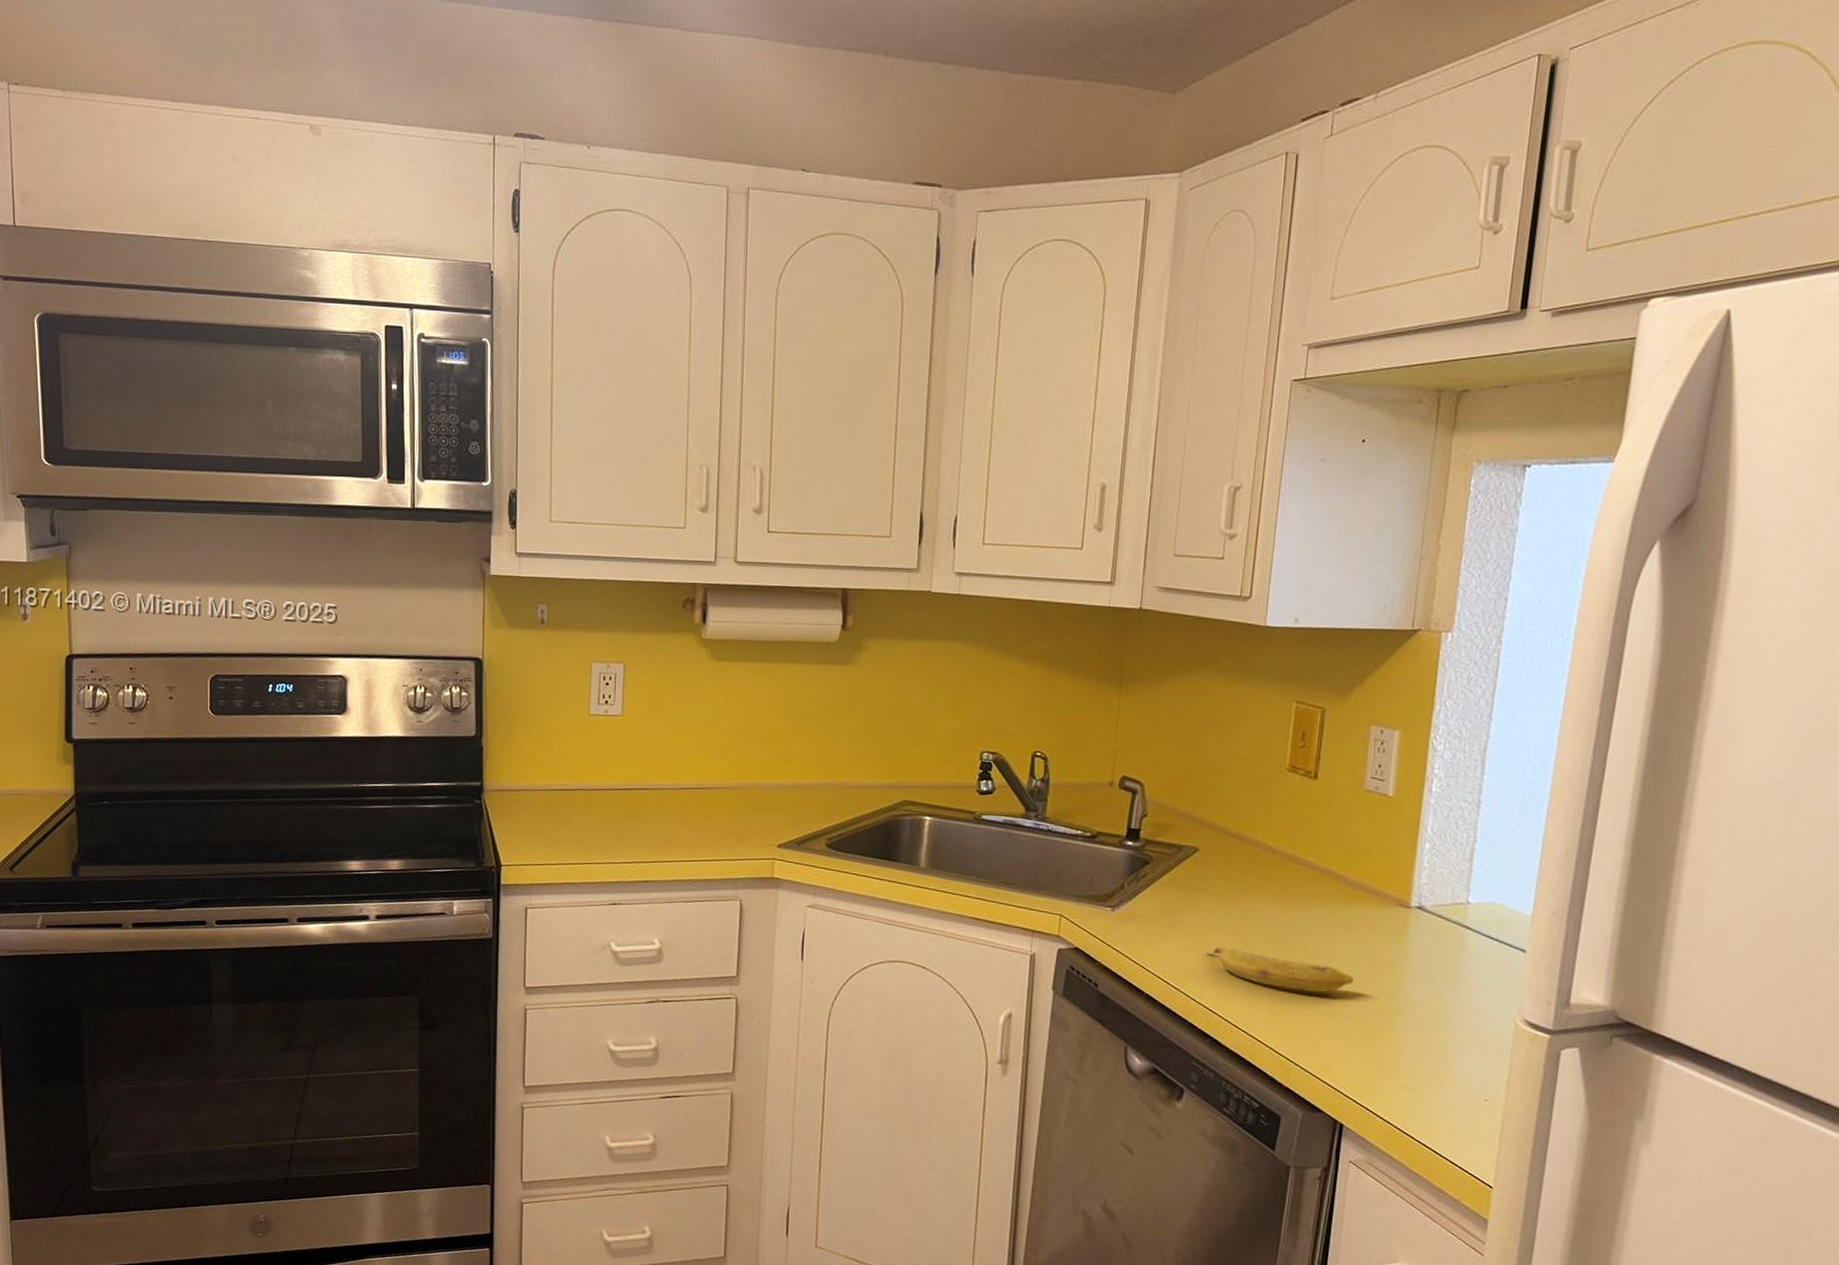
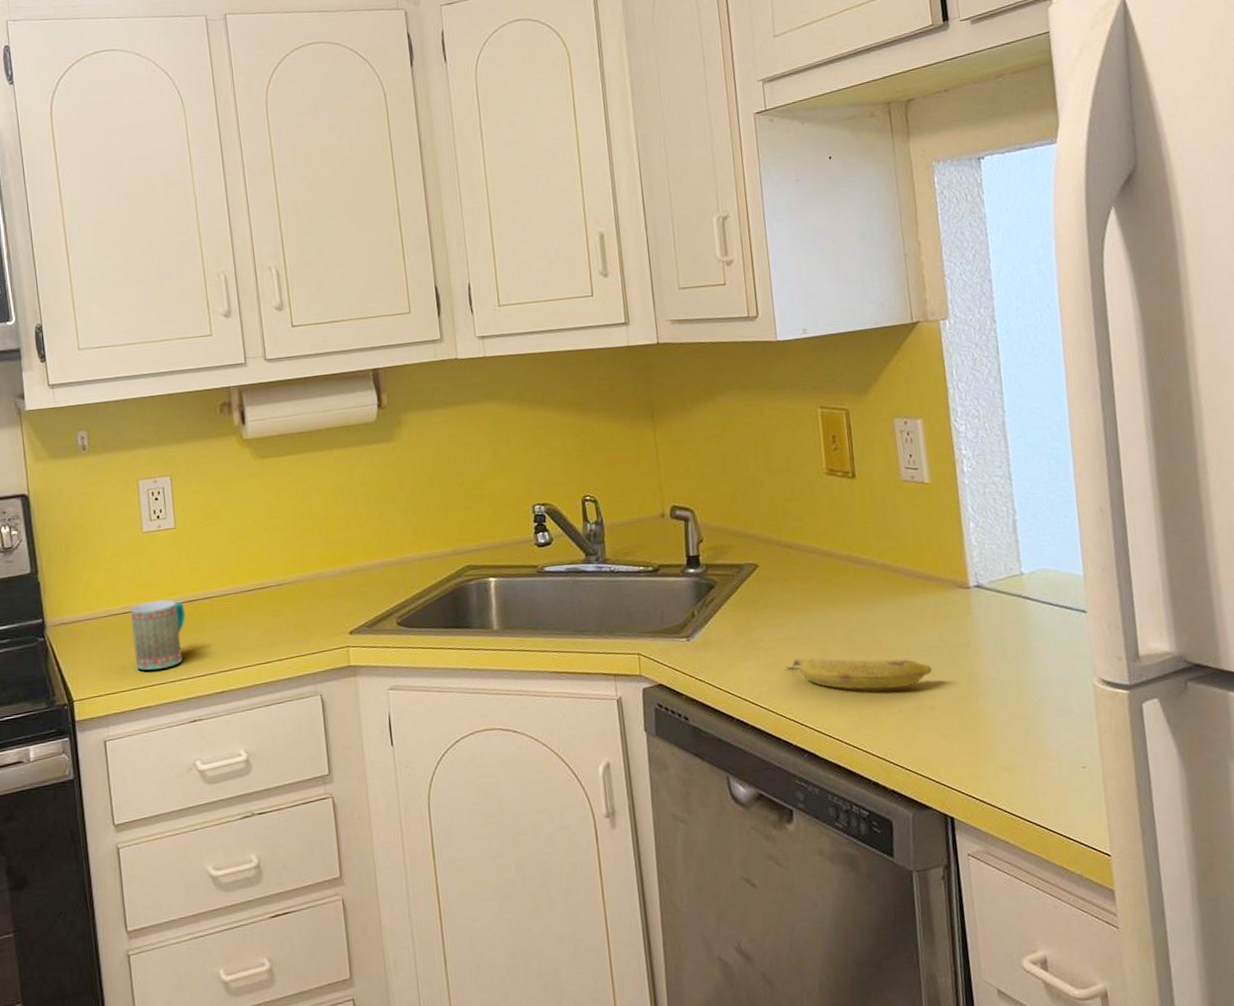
mug: none [565,783,620,849] -> present [131,600,186,670]

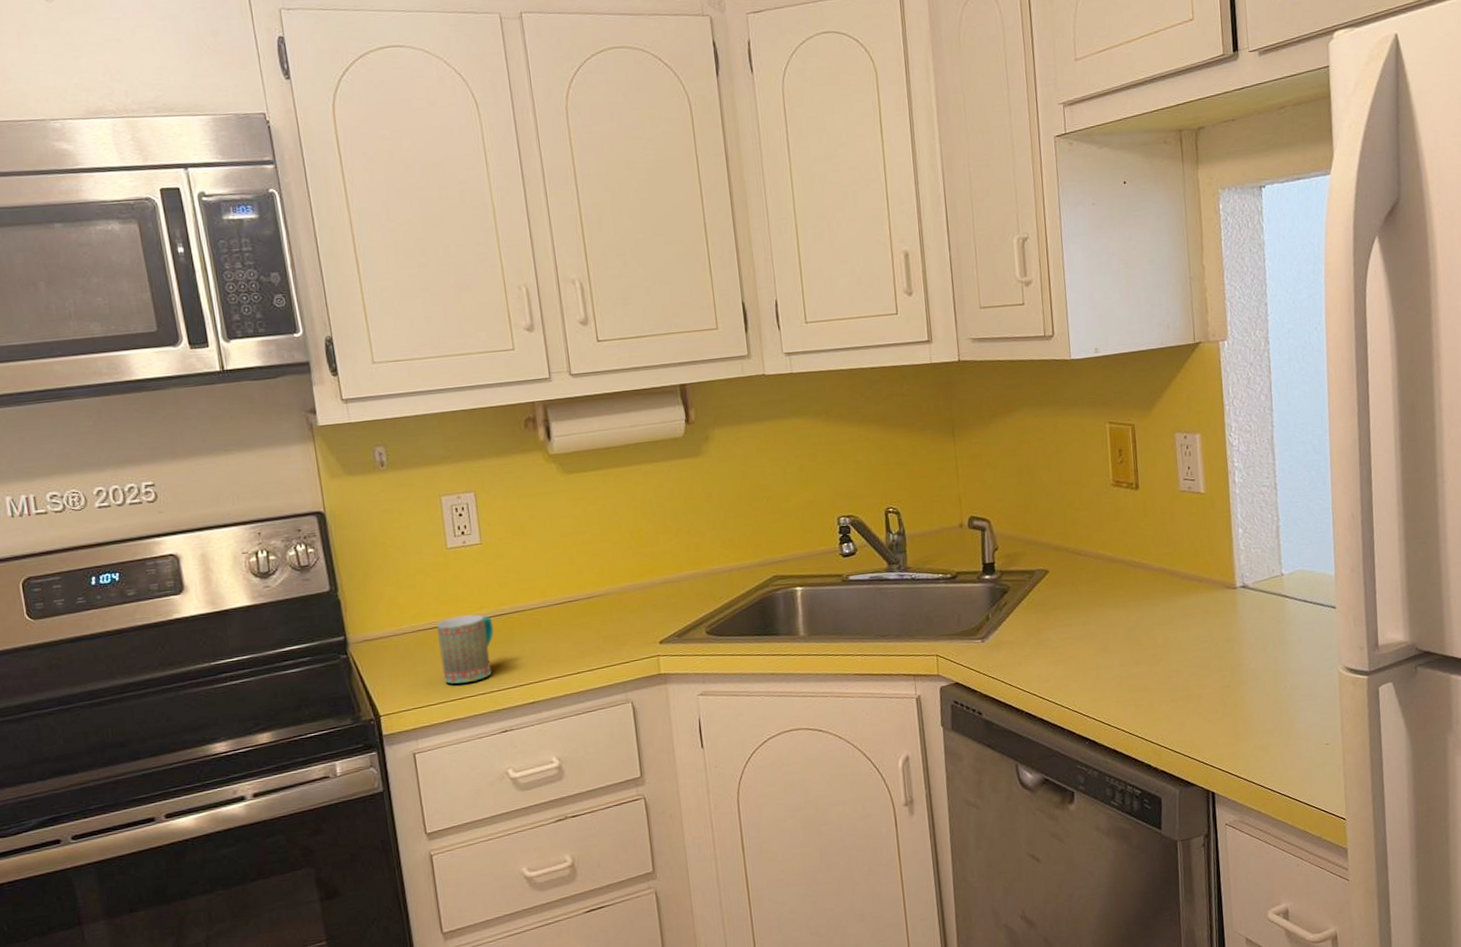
fruit: present [785,657,932,690] -> none [1071,653,1201,682]

